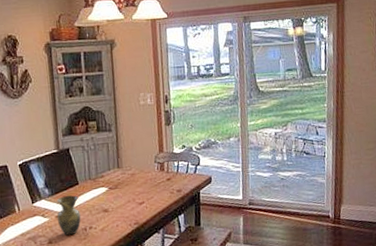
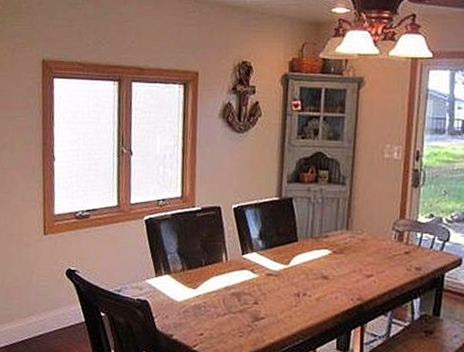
vase: present [56,195,81,235] -> none [267,252,296,299]

